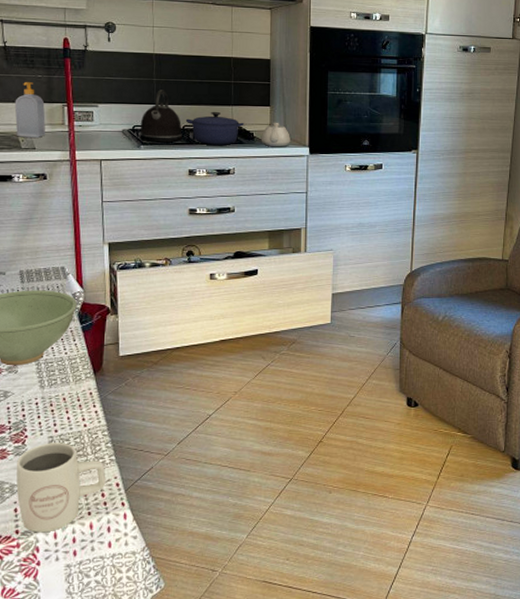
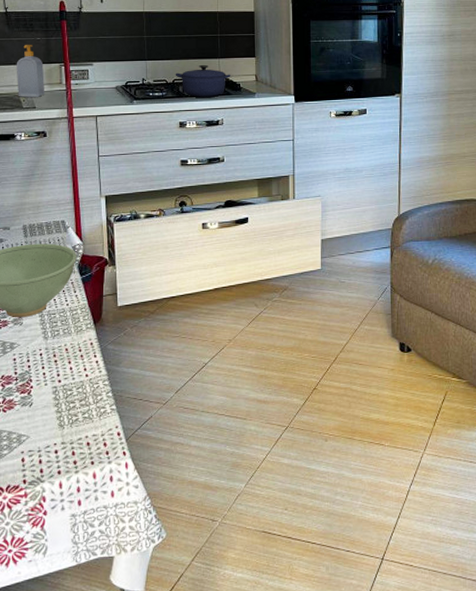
mug: present [16,442,106,533] -> none [22,392,108,483]
kettle: present [138,90,182,143] -> none [131,46,172,97]
teapot: present [261,122,290,147] -> none [247,72,276,97]

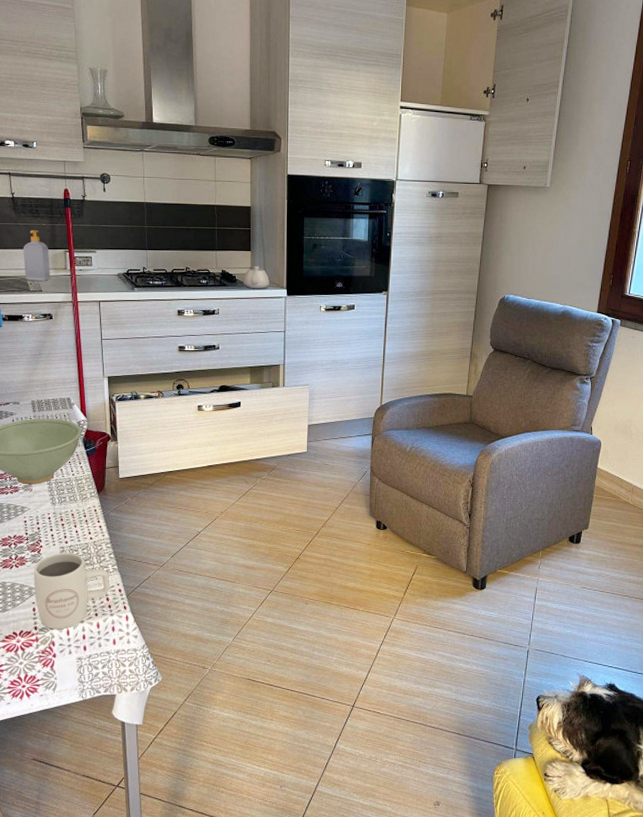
mug: none [22,392,108,483] -> present [33,552,110,630]
cooking pot: present [175,64,231,98] -> none [174,256,227,288]
teapot: none [247,72,276,97] -> present [242,265,270,289]

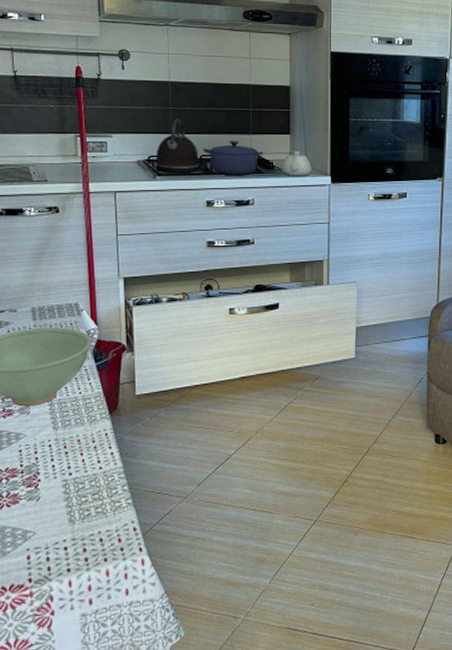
soap bottle: present [23,229,51,282] -> none [25,111,58,171]
mug: present [33,552,110,630] -> none [28,486,123,581]
kettle: none [132,236,172,285] -> present [154,118,200,173]
cooking pot: none [174,256,227,288] -> present [202,140,264,176]

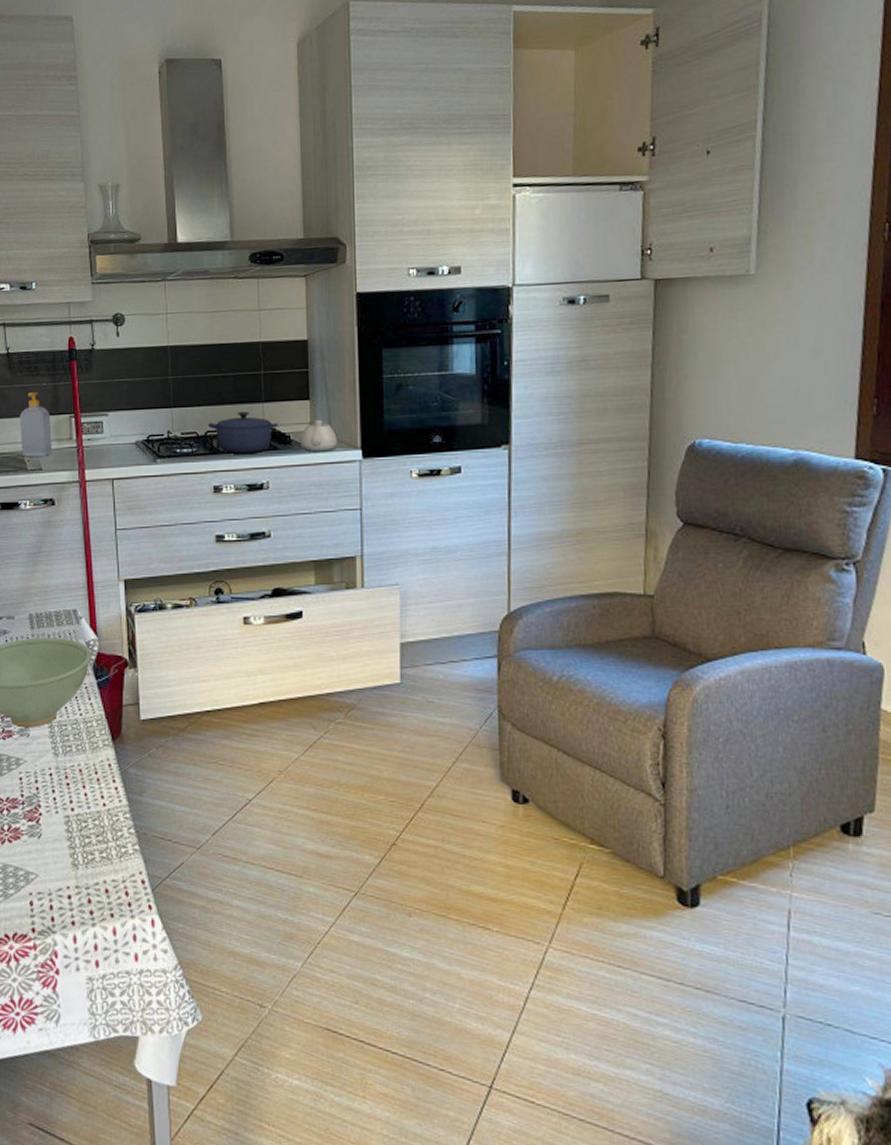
soap bottle: none [25,111,58,171] -> present [19,391,53,458]
kettle: present [154,118,200,173] -> none [154,389,205,454]

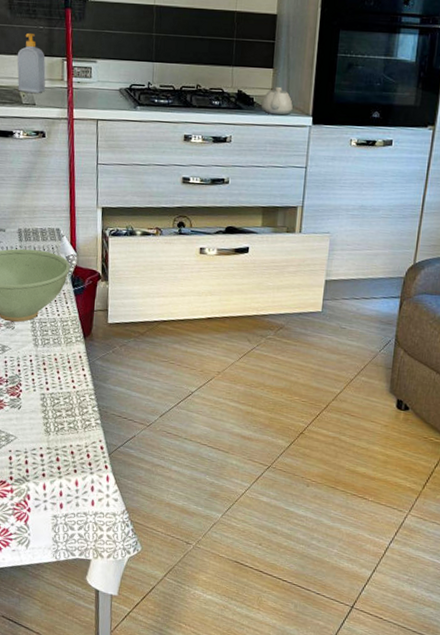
cooking pot: present [207,411,278,455] -> none [183,72,245,111]

